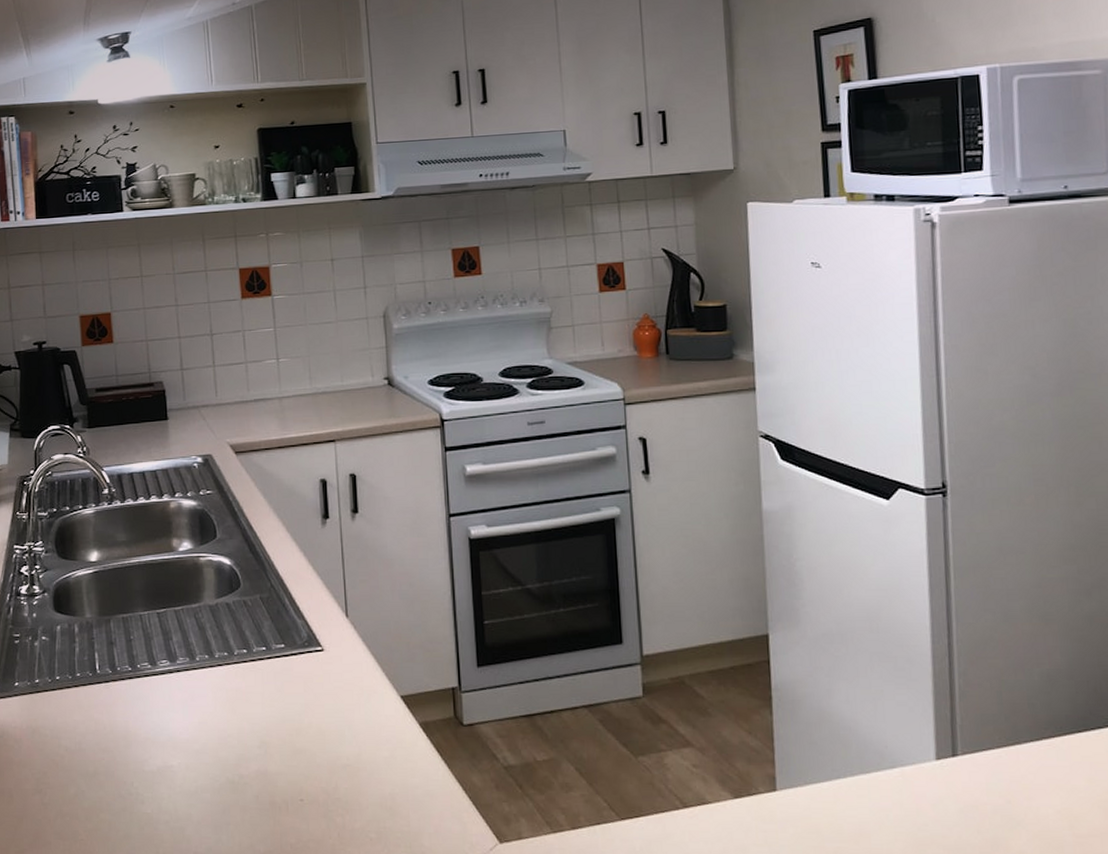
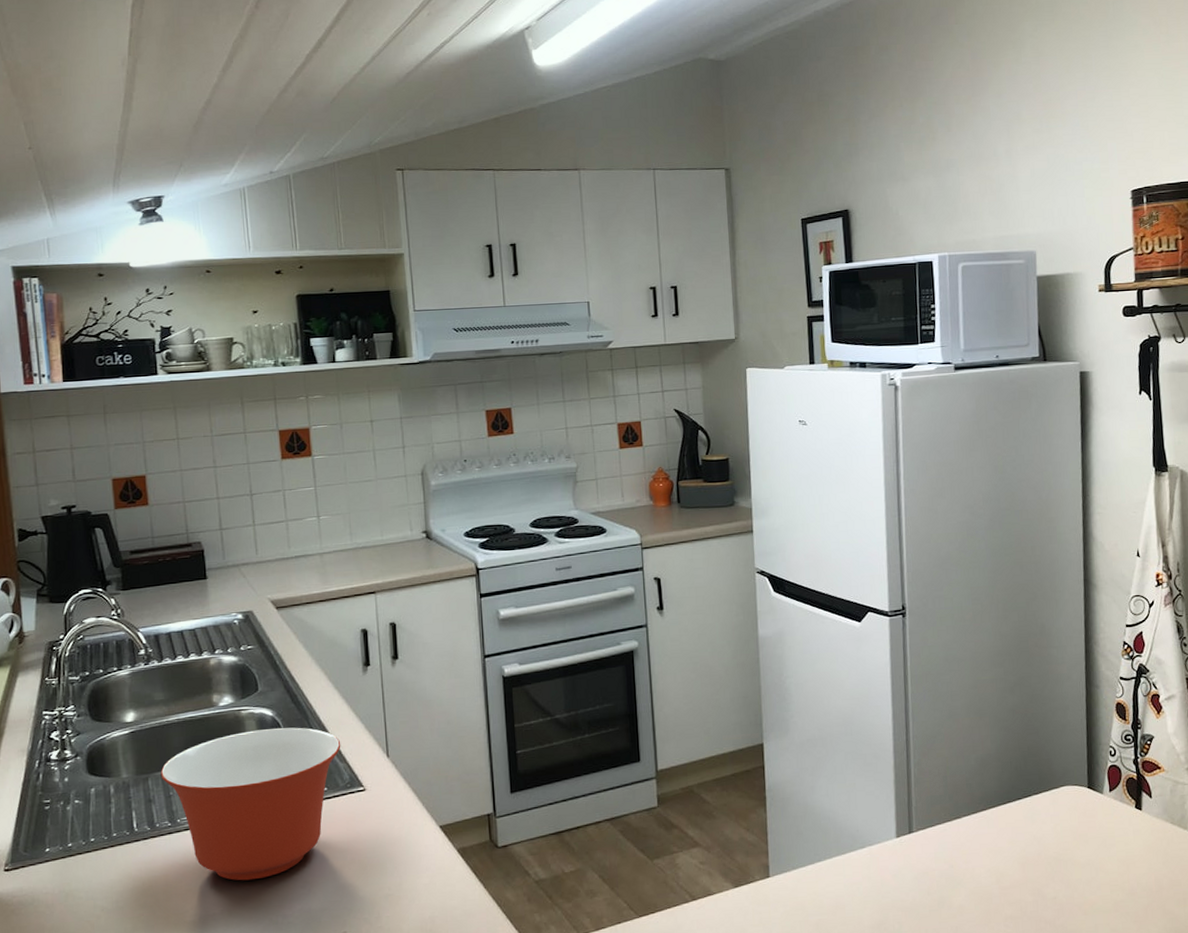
mixing bowl: none [122,578,299,735] -> present [160,727,341,881]

